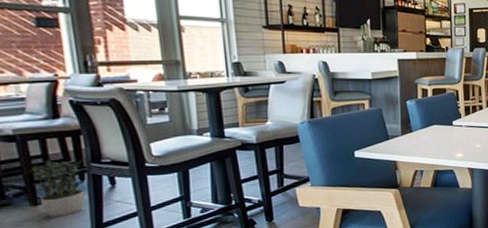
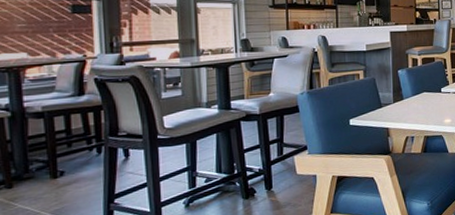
potted plant: present [24,159,86,217] -> none [48,133,103,189]

